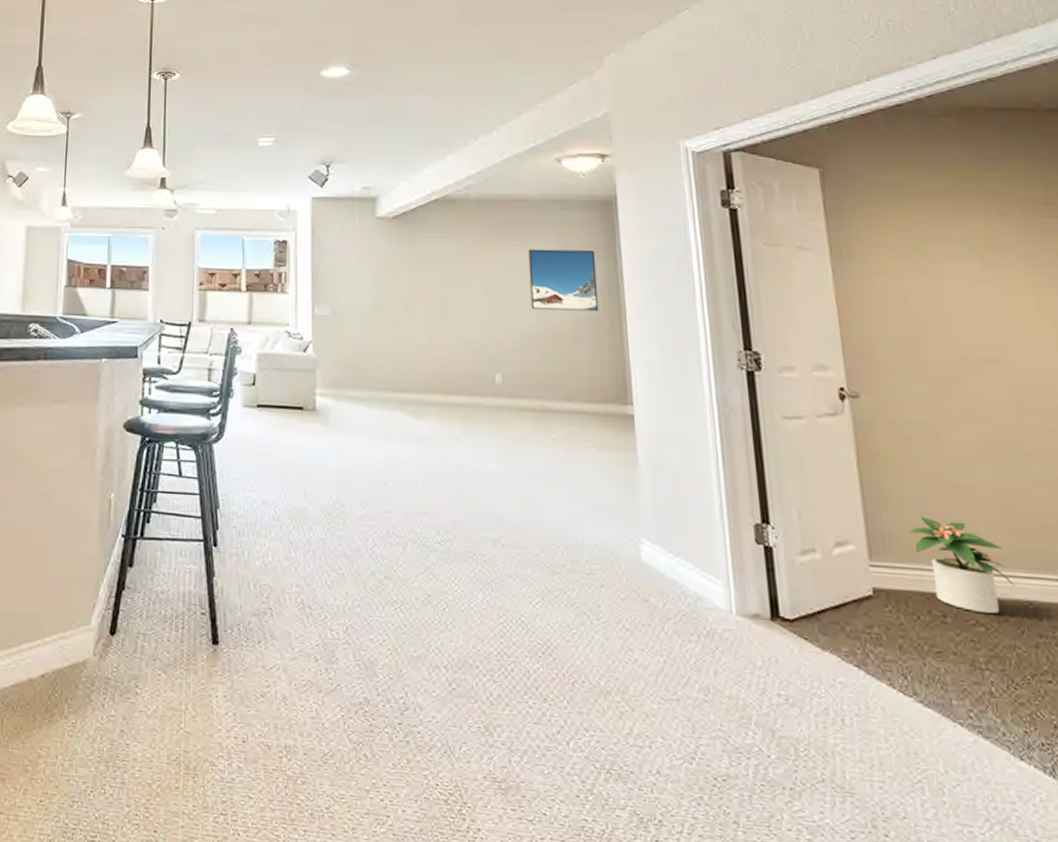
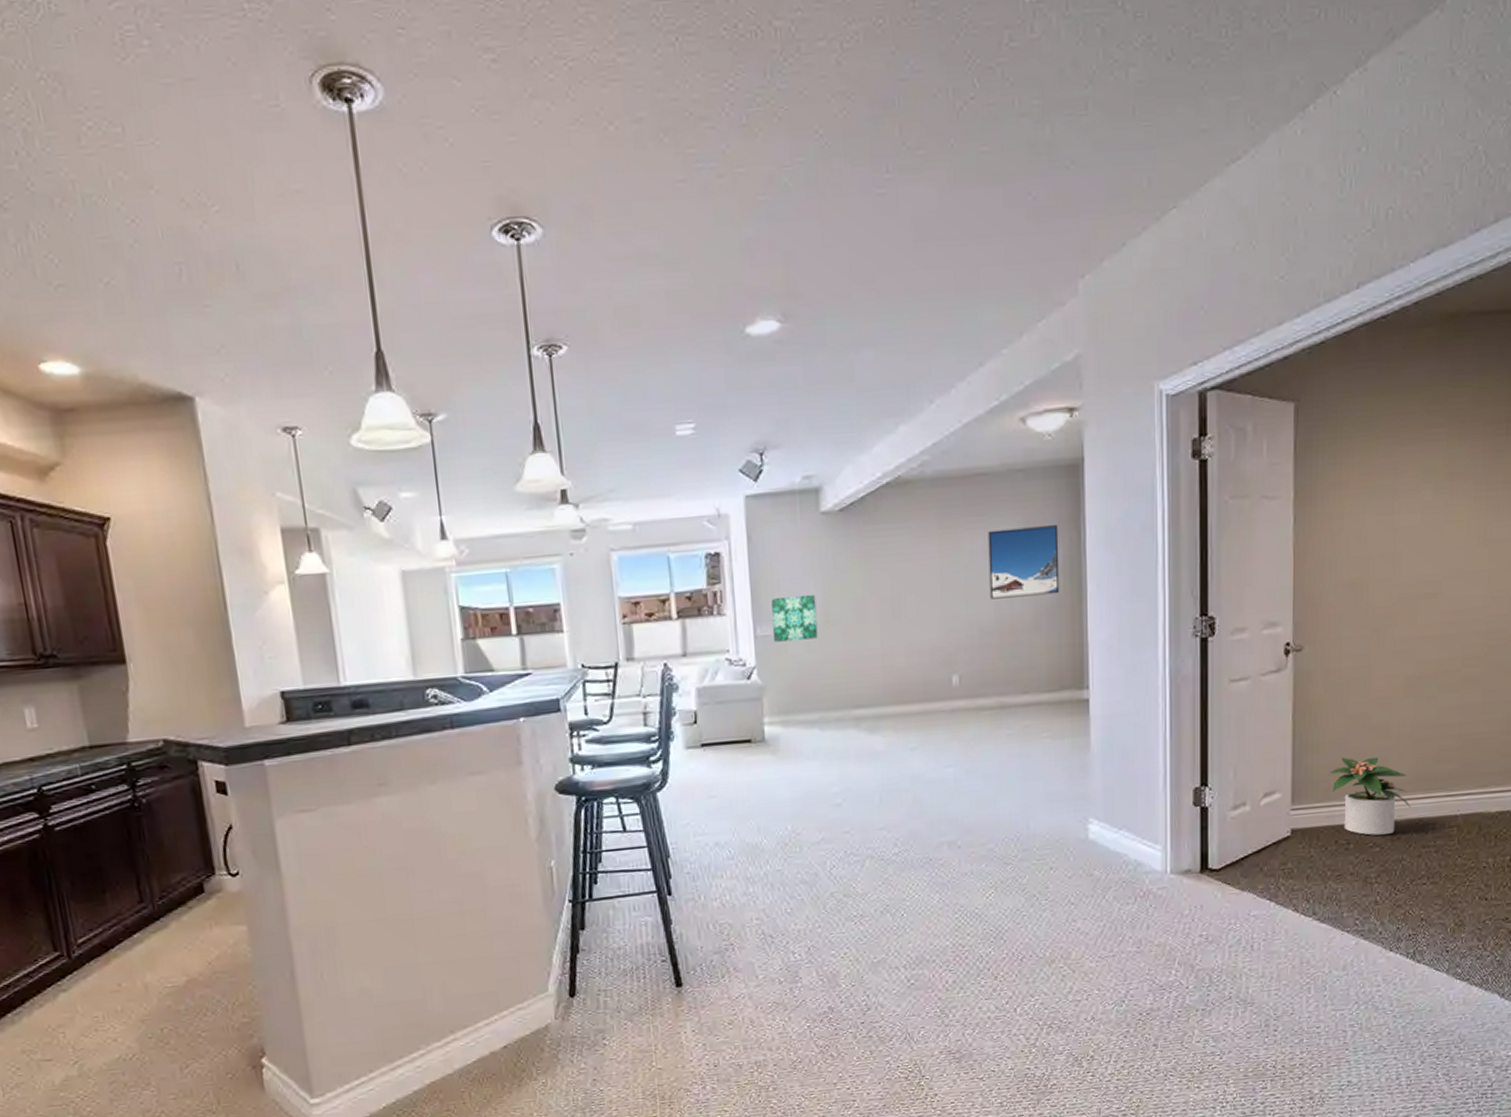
wall art: none [328,284,370,324] -> present [770,594,818,642]

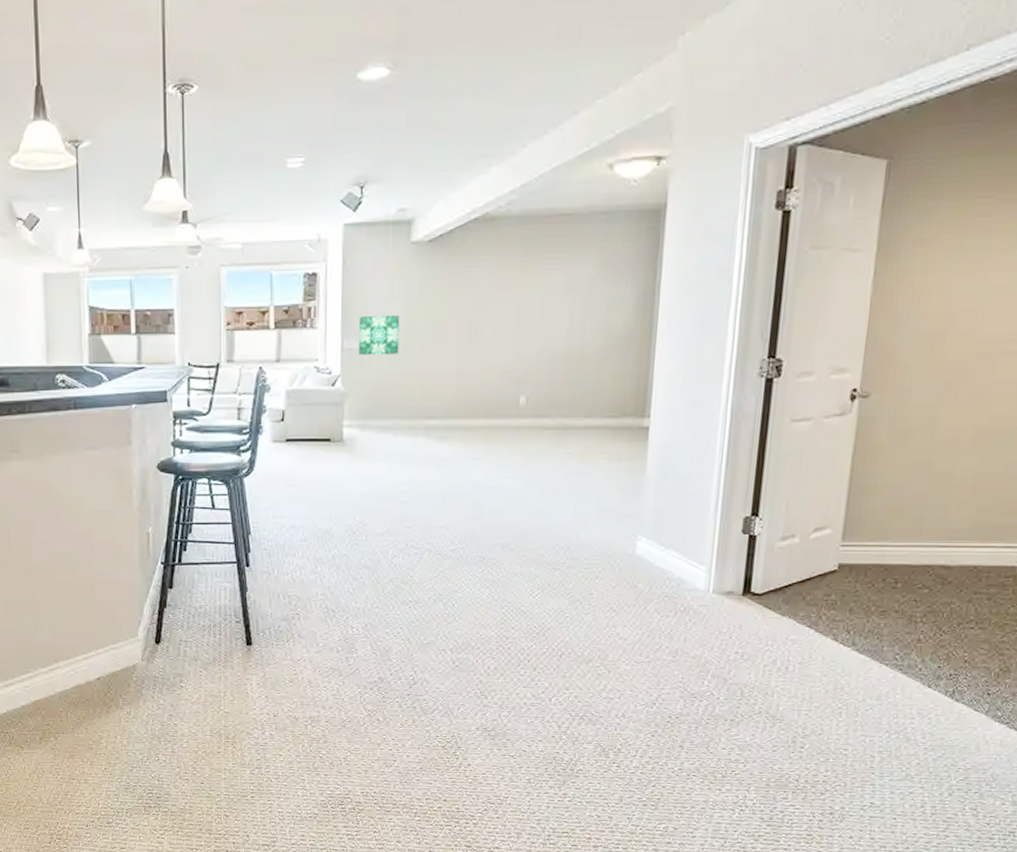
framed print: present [988,525,1060,600] -> none [562,265,636,330]
potted plant: present [1329,757,1411,836] -> none [884,501,967,579]

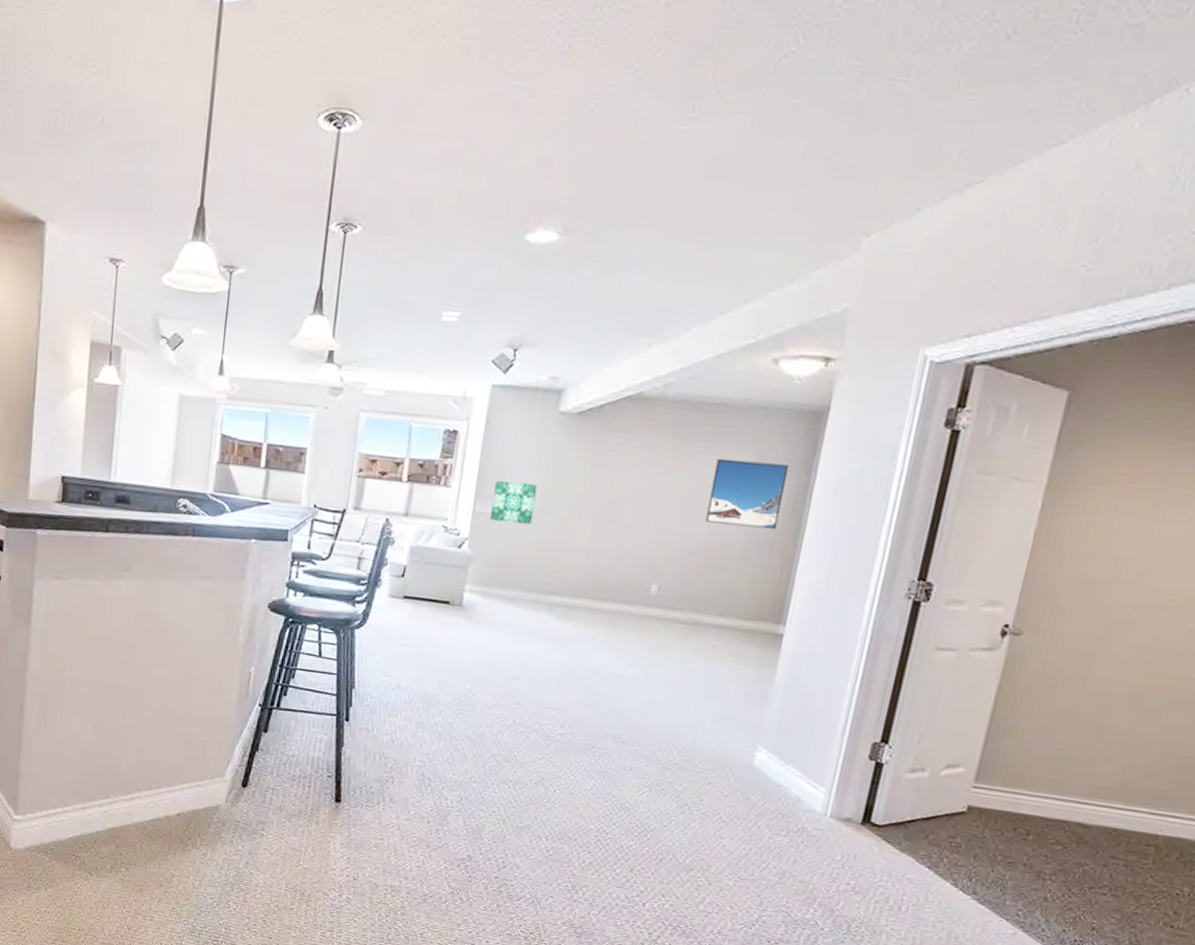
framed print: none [562,265,636,330] -> present [705,458,790,530]

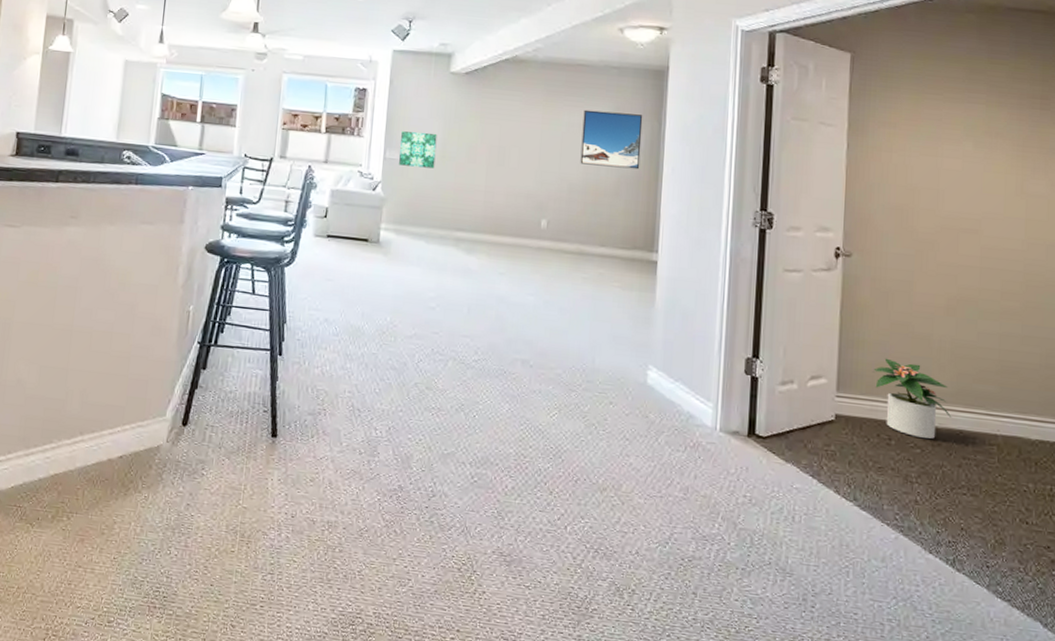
potted plant: none [1021,748,1110,836] -> present [873,358,952,440]

